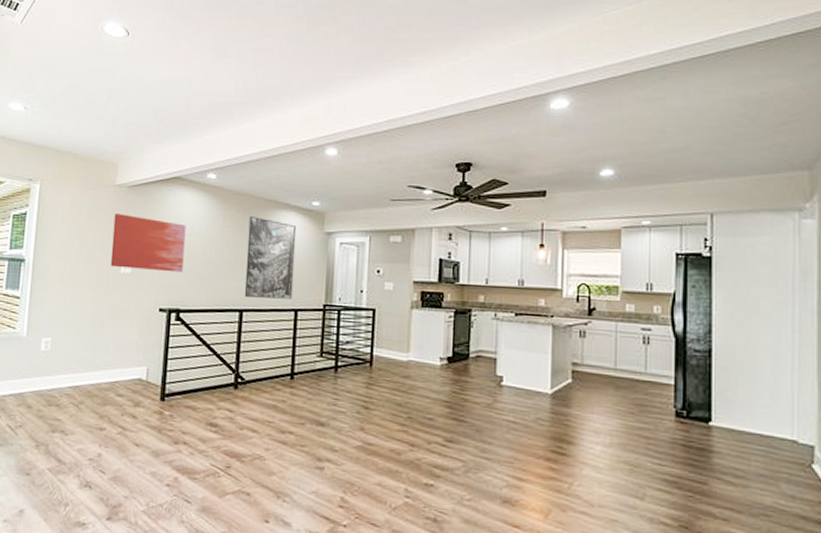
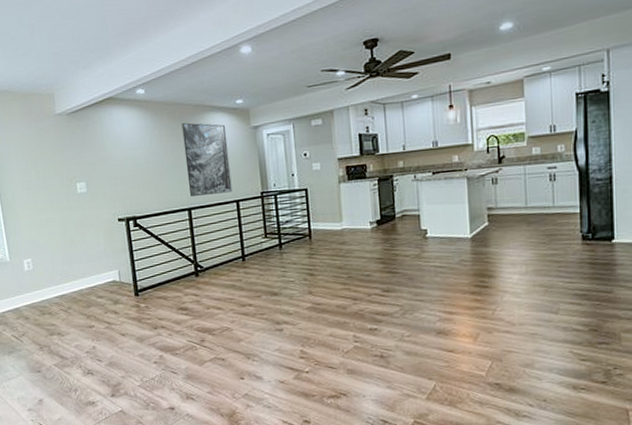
wall art: present [110,213,186,273] -> none [61,140,132,190]

